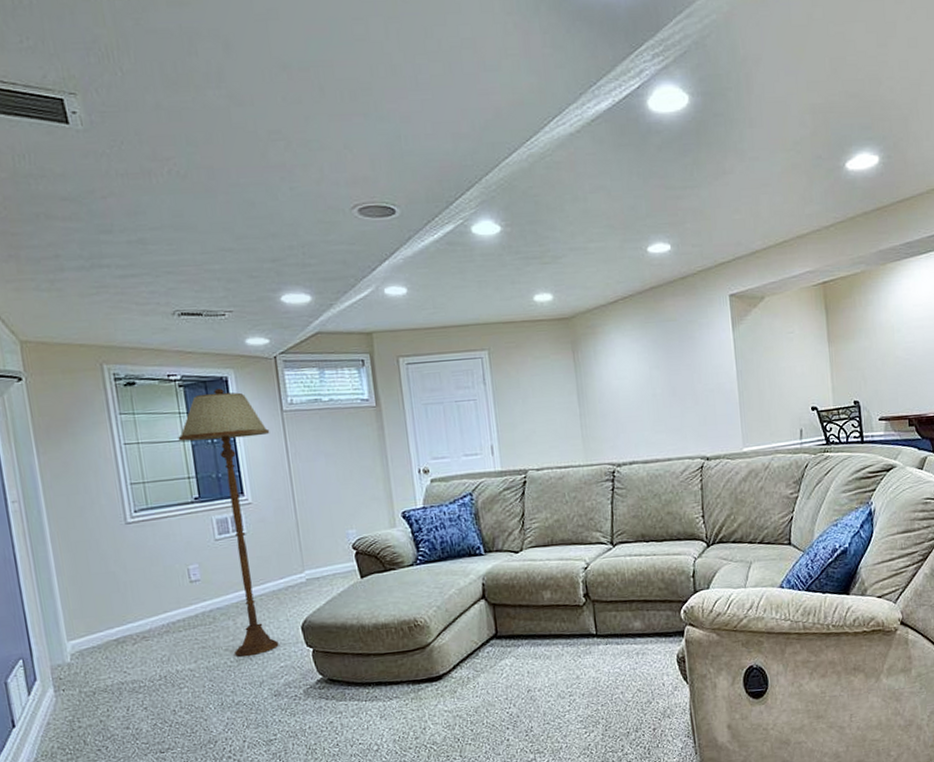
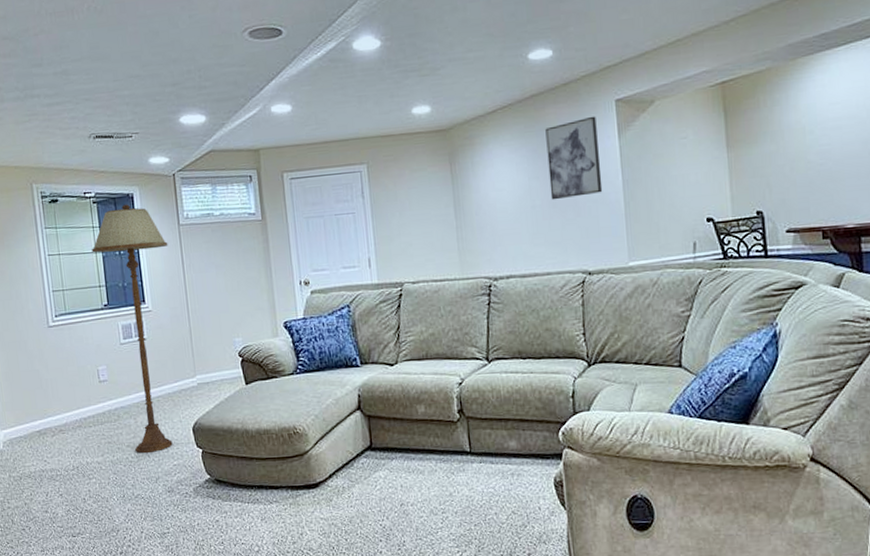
wall art: none [665,309,719,389] -> present [545,116,603,200]

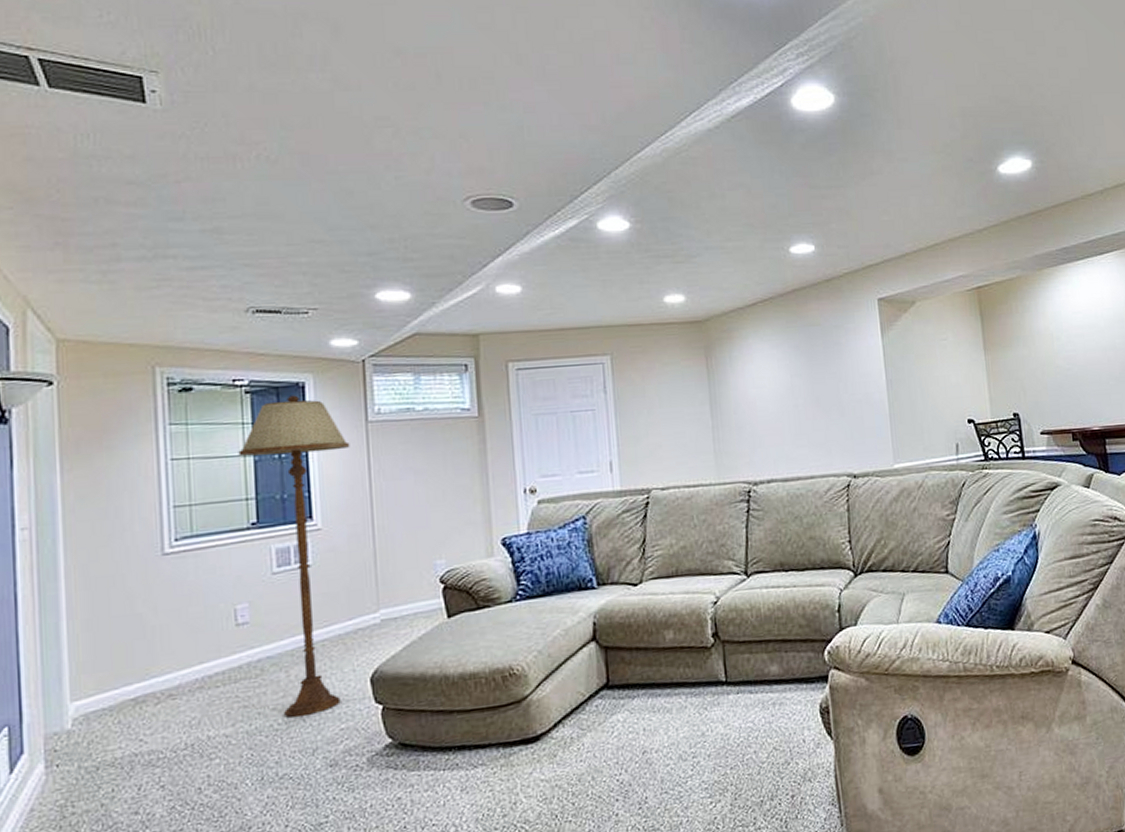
wall art: present [545,116,603,200] -> none [808,314,867,399]

